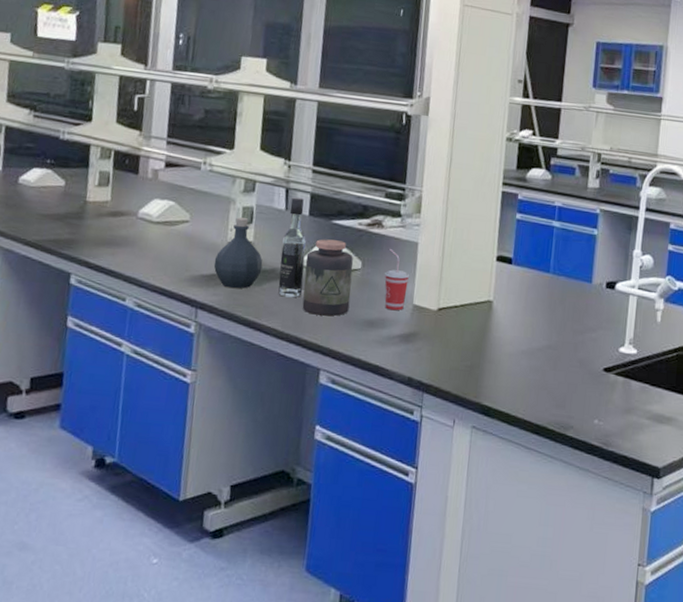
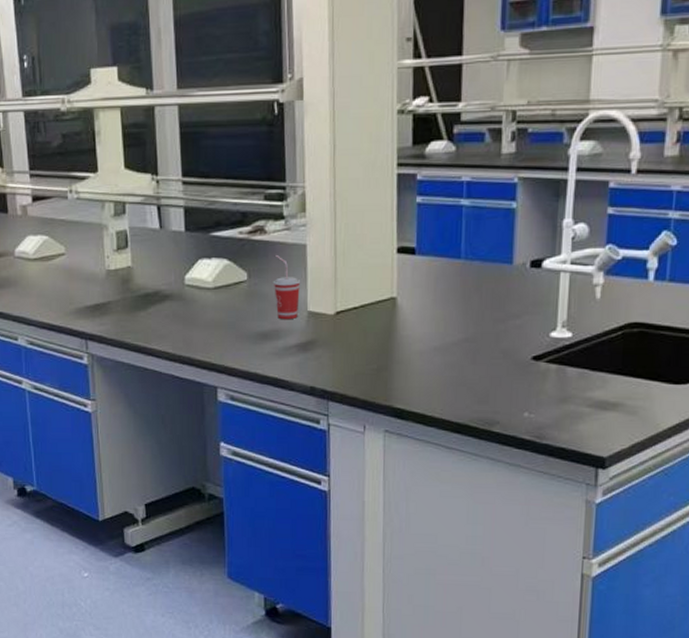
flask: present [213,217,263,289] -> none [96,243,145,316]
bottle: present [278,197,306,298] -> none [162,214,189,319]
jar: present [302,239,353,317] -> none [188,253,240,333]

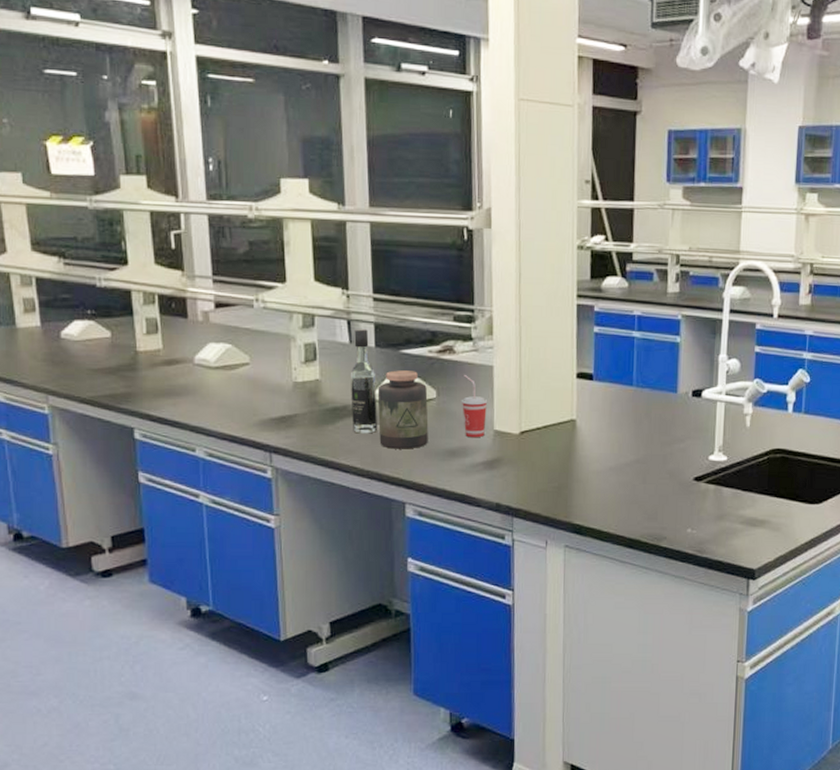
bottle: none [162,214,189,319] -> present [351,329,378,434]
jar: none [188,253,240,333] -> present [377,370,429,449]

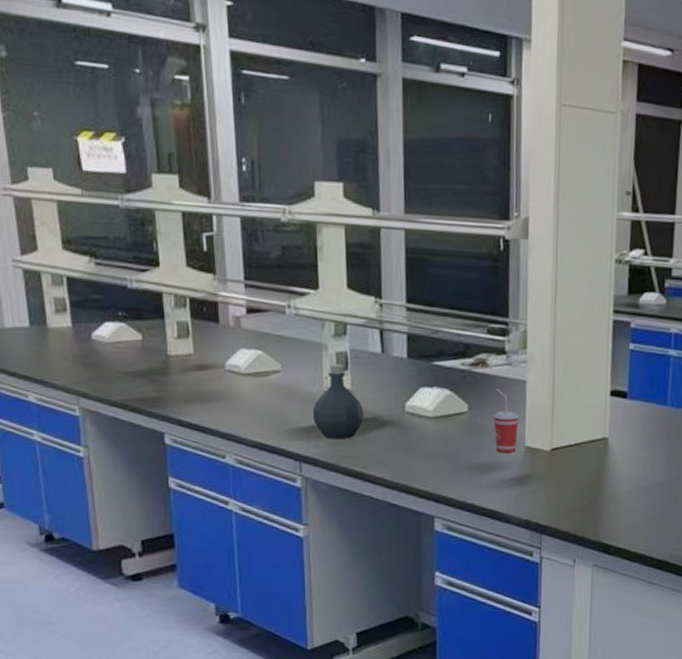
flask: none [282,355,333,430] -> present [312,364,364,440]
bottle: present [351,329,378,434] -> none [382,339,409,446]
jar: present [377,370,429,449] -> none [408,382,459,463]

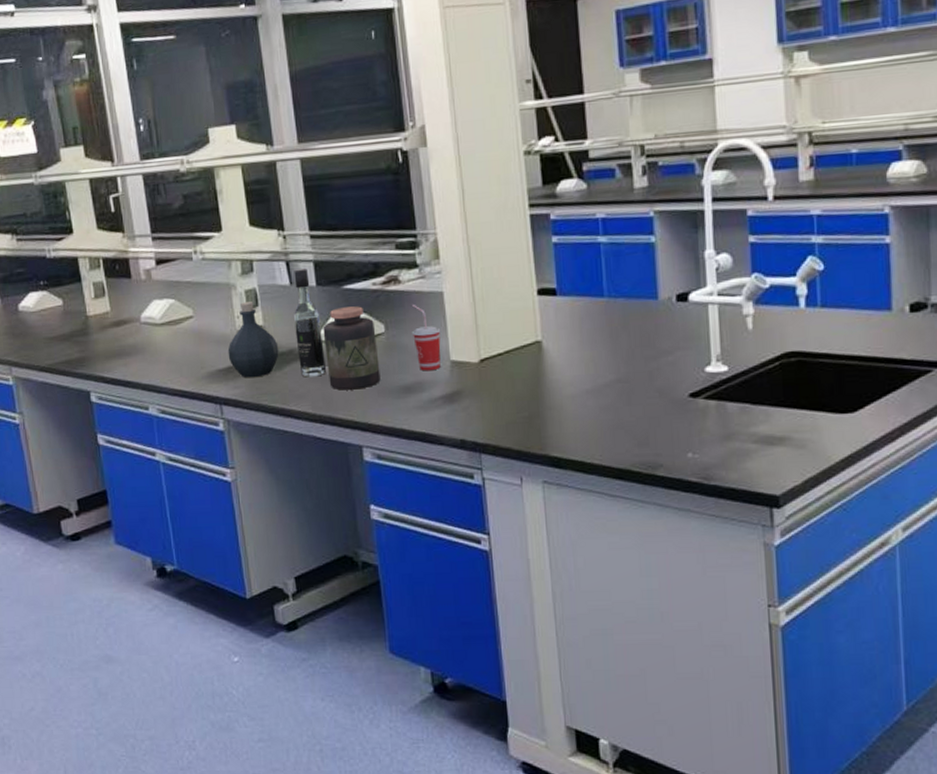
bottle: none [382,339,409,446] -> present [294,268,327,377]
jar: none [408,382,459,463] -> present [323,306,381,391]

